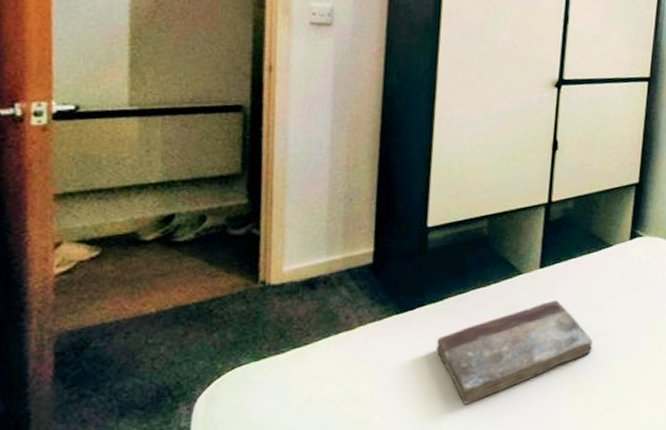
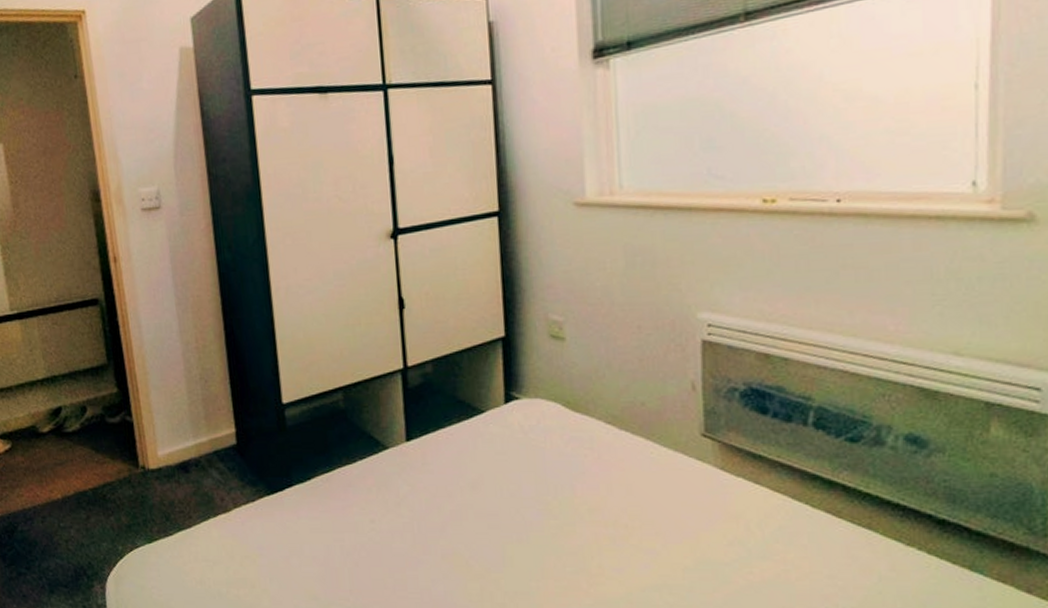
book: present [436,300,593,405] -> none [311,476,480,590]

